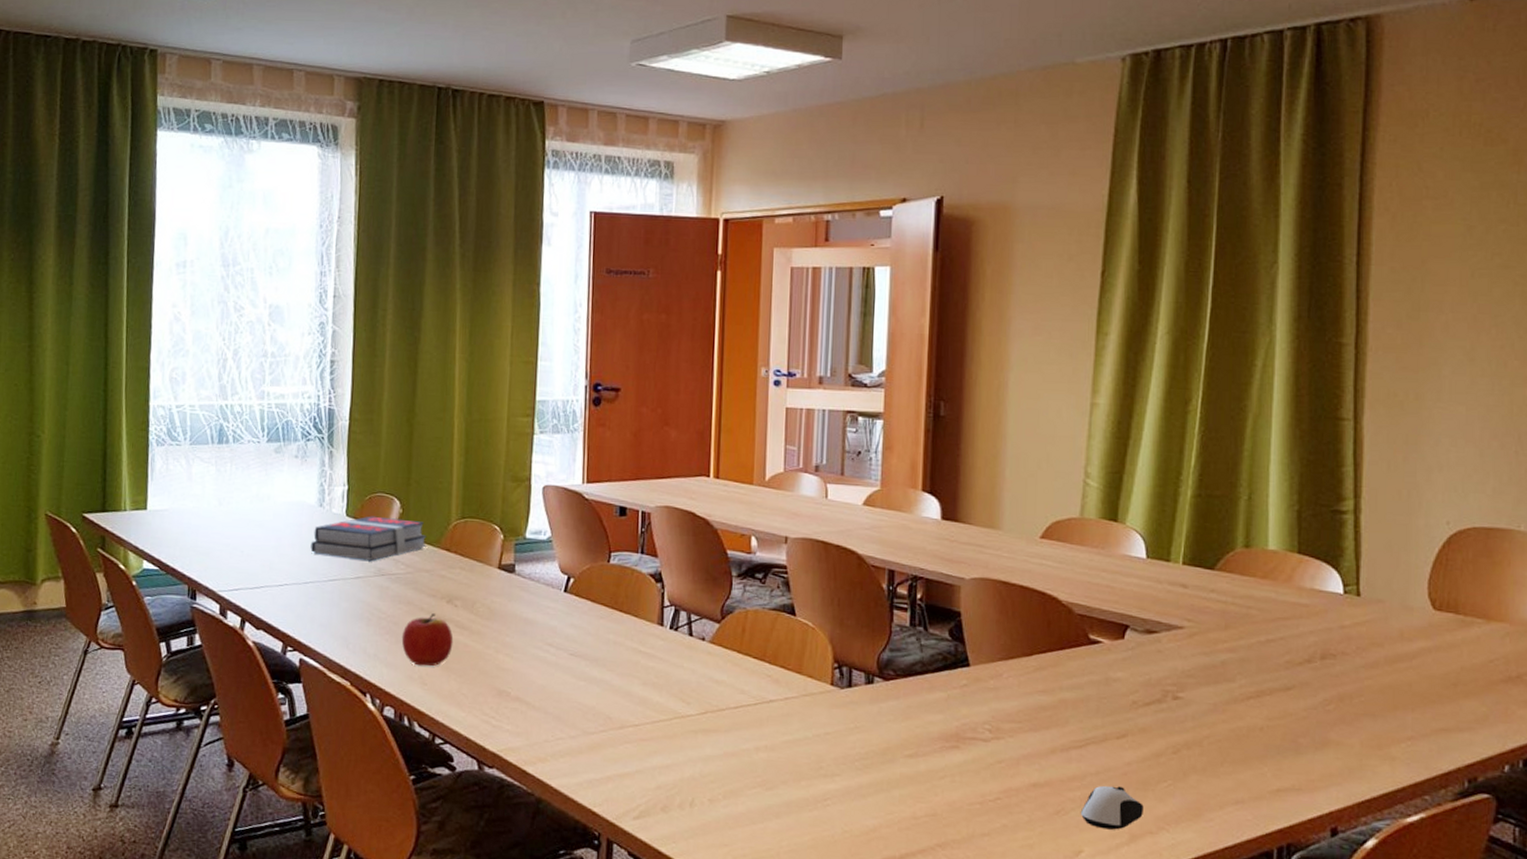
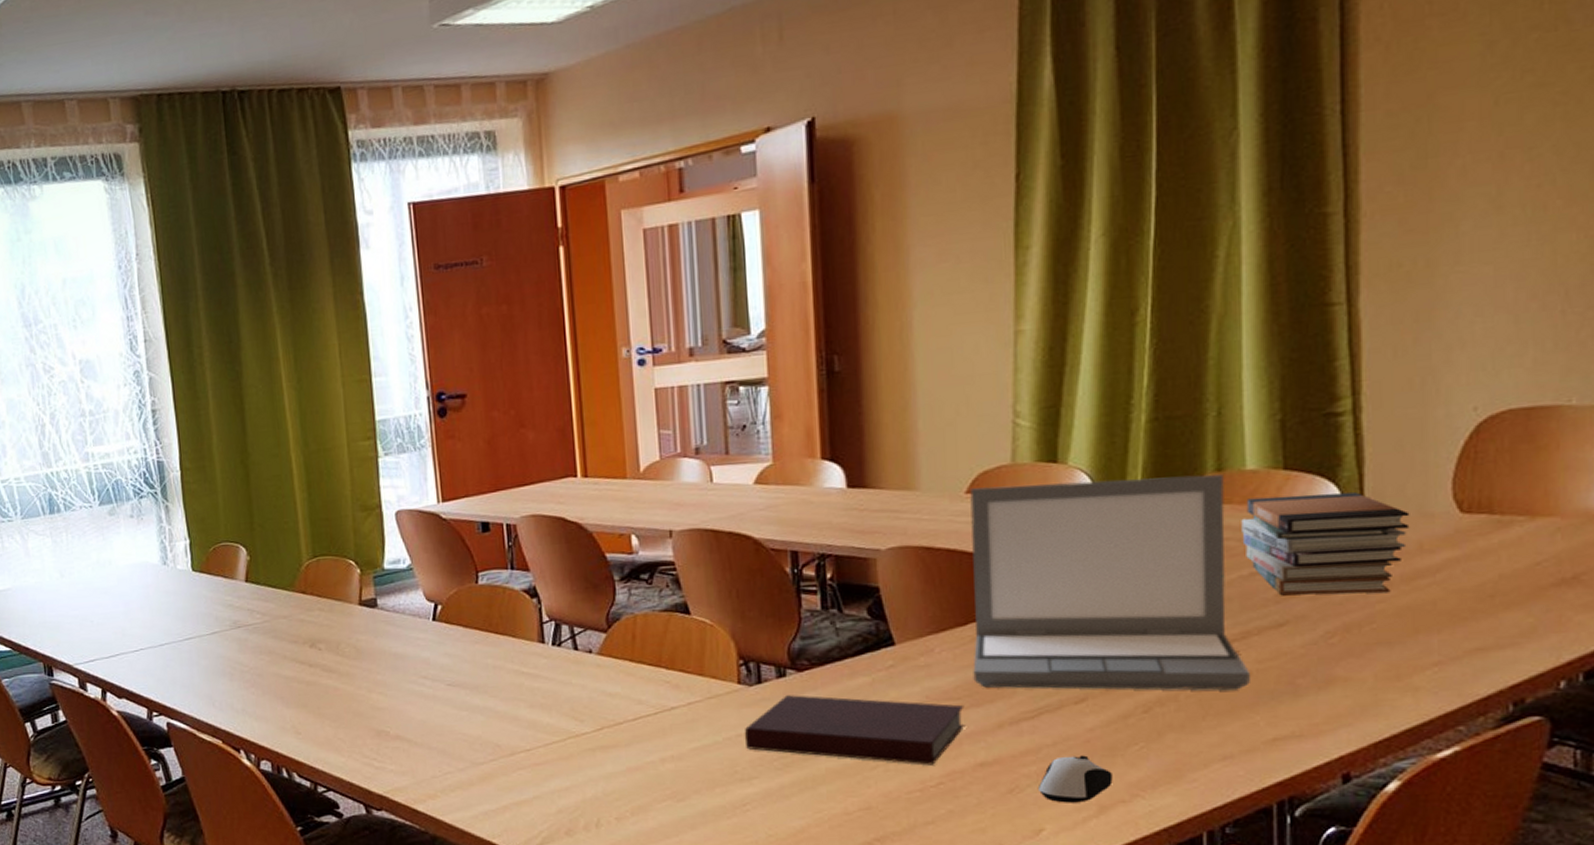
book: present [310,516,428,561] -> none [160,566,282,615]
apple: present [401,613,454,667] -> none [267,660,323,716]
notebook: none [831,701,1024,781] -> present [744,695,965,765]
laptop: none [1033,535,1261,742] -> present [970,475,1250,691]
book stack: none [1262,574,1394,672] -> present [1241,492,1410,595]

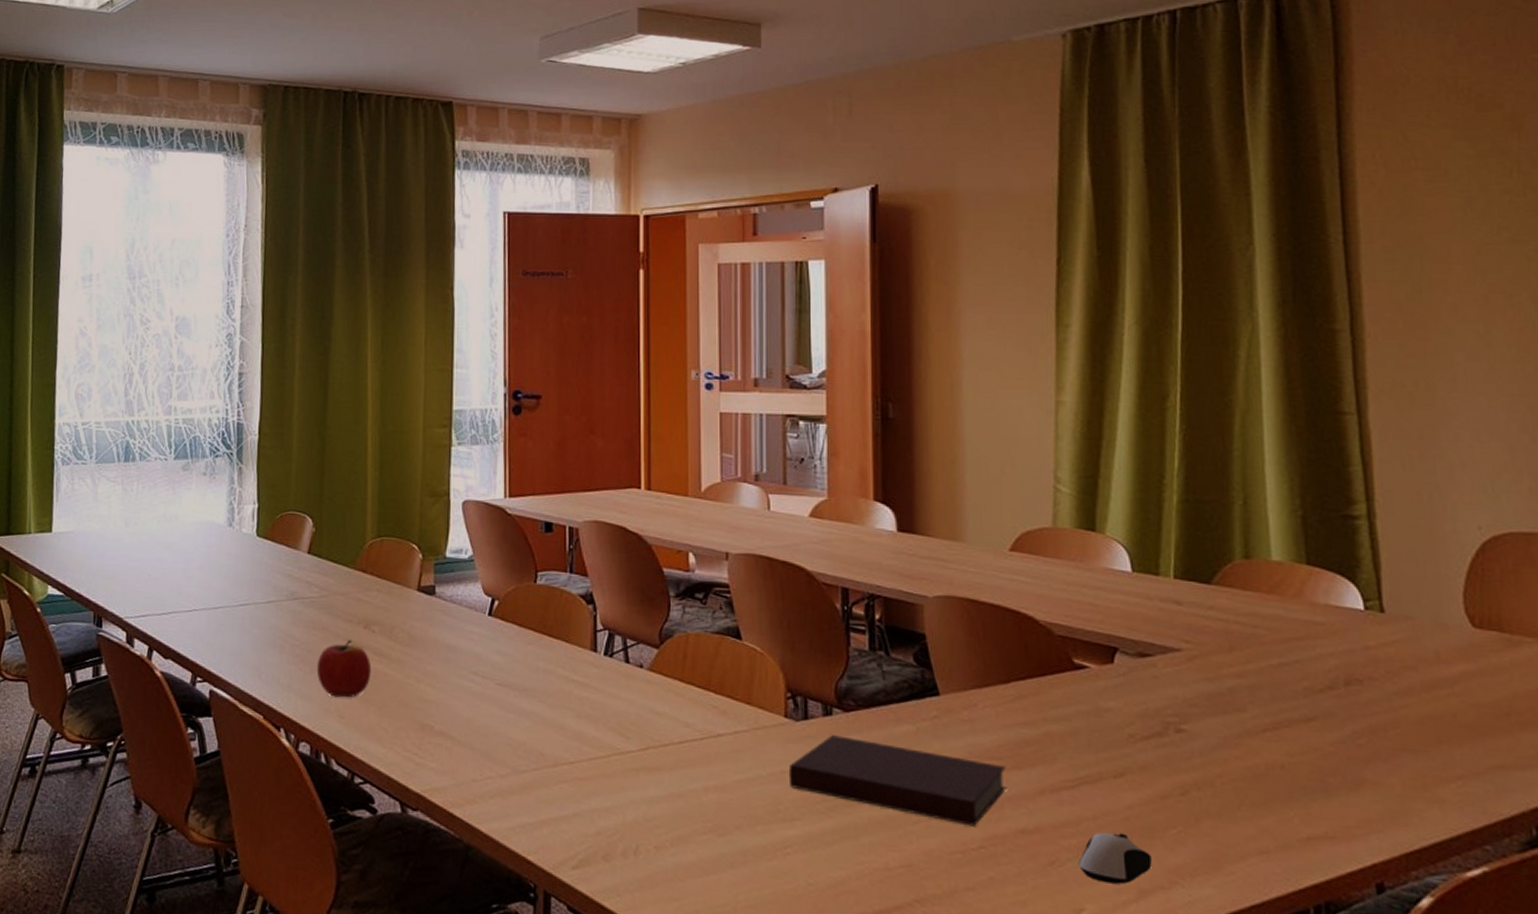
apple: none [267,660,323,716] -> present [316,640,372,698]
laptop: present [970,475,1250,691] -> none [1013,547,1283,782]
book stack: present [1241,492,1410,595] -> none [1269,589,1427,699]

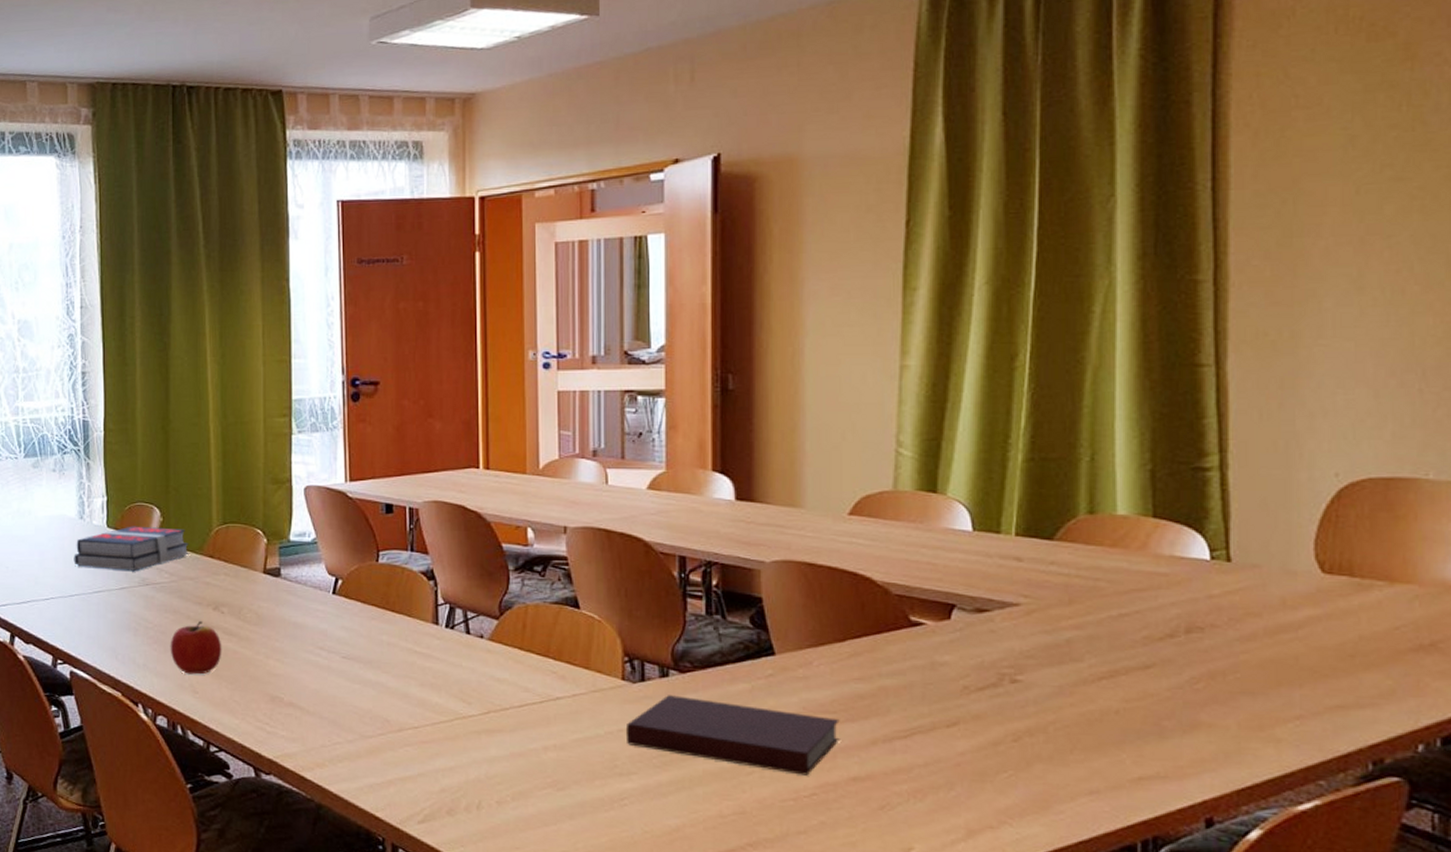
book: none [220,535,342,583] -> present [73,526,190,571]
computer mouse: present [1077,832,1152,885] -> none [908,777,981,825]

